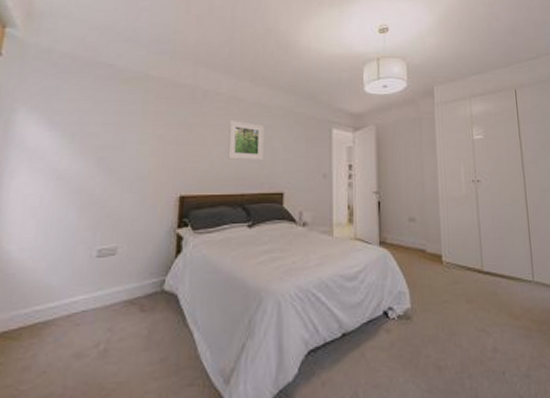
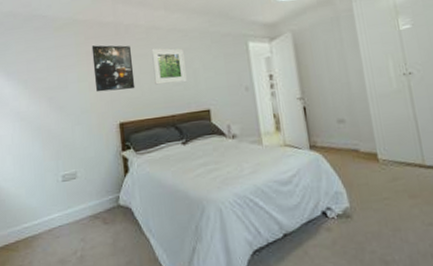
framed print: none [157,106,207,161] -> present [91,45,135,92]

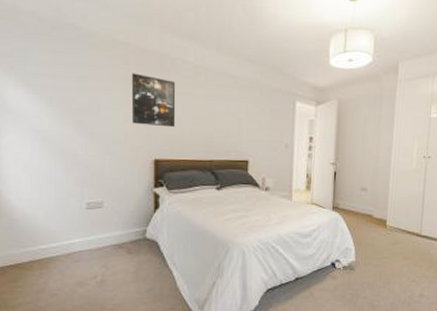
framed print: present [151,48,187,85] -> none [197,89,231,130]

